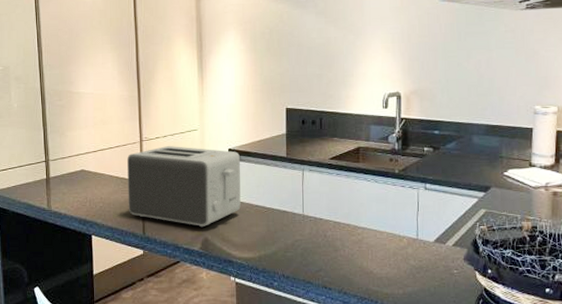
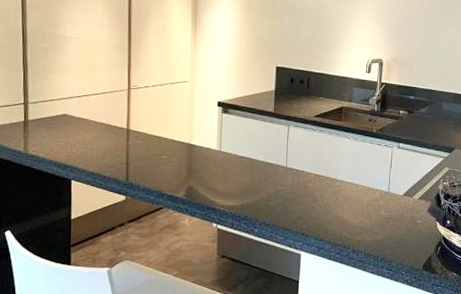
toaster: present [127,146,241,228] -> none [112,95,230,176]

